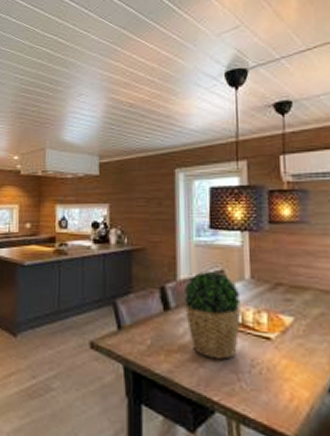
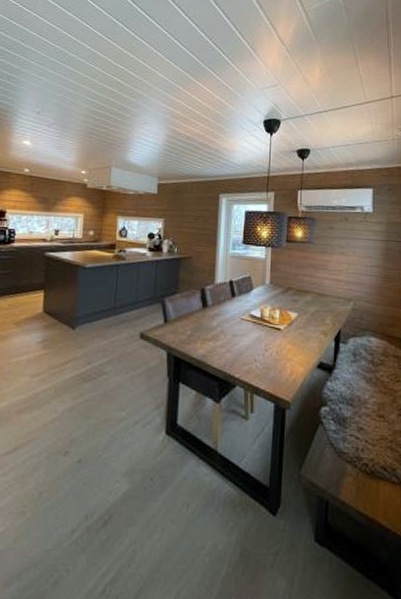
potted plant: present [185,270,241,360] -> none [219,276,262,346]

